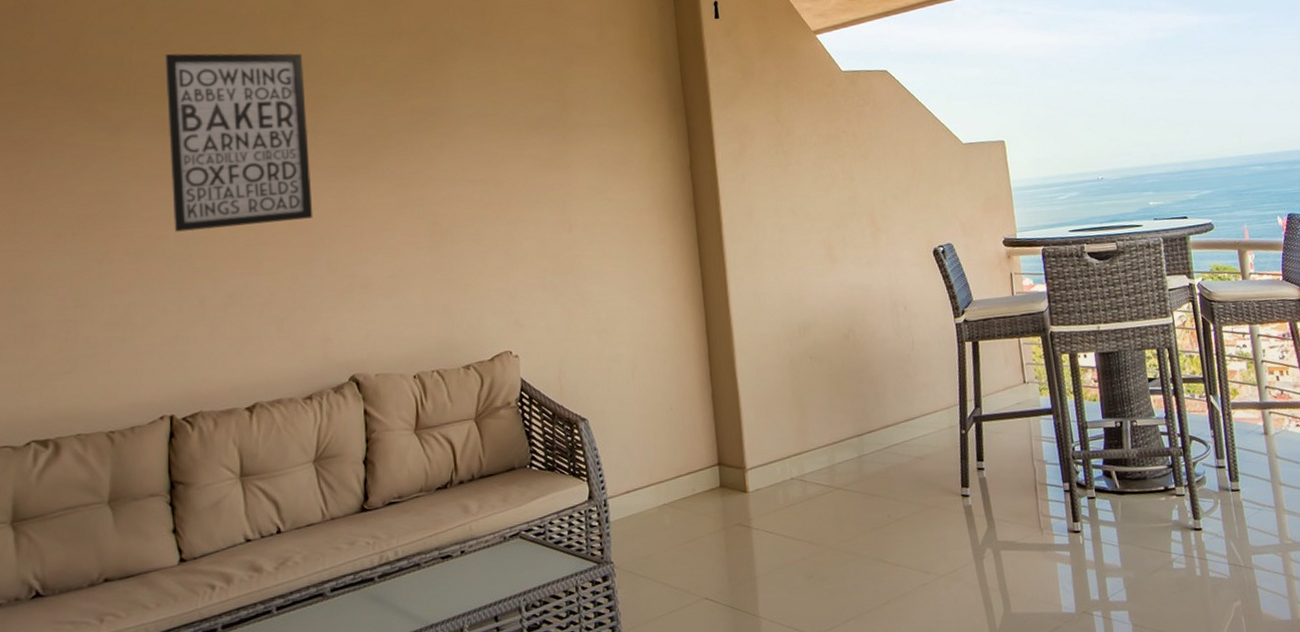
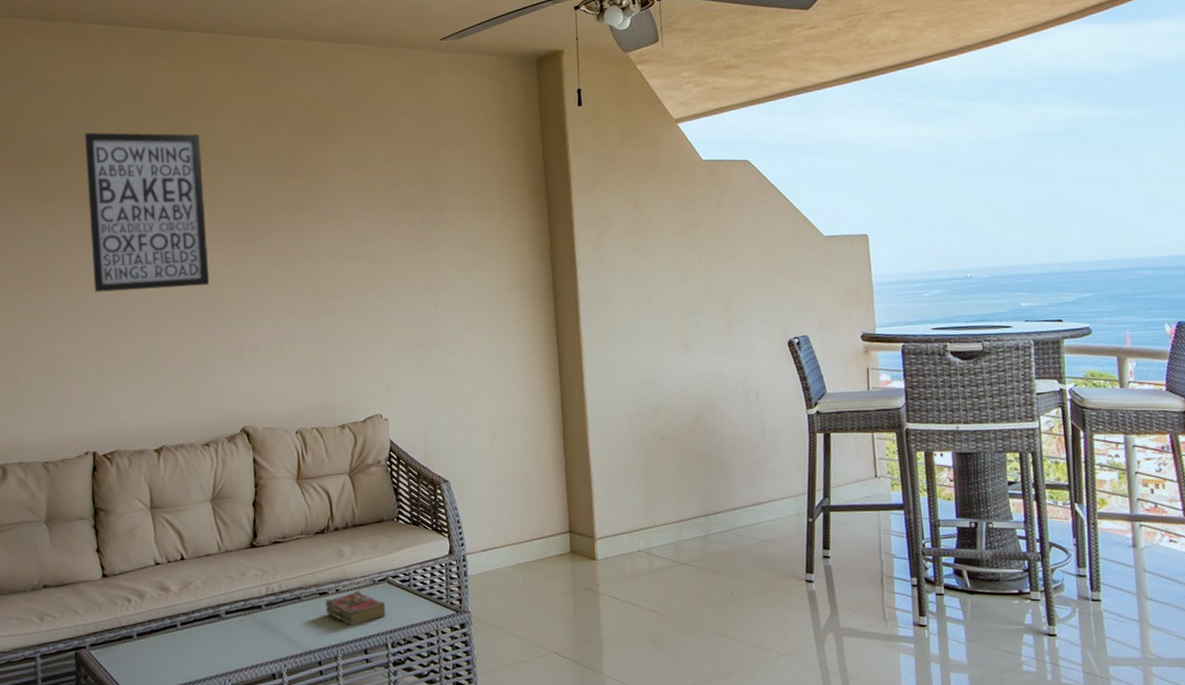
book: none [449,549,519,591] -> present [325,590,386,626]

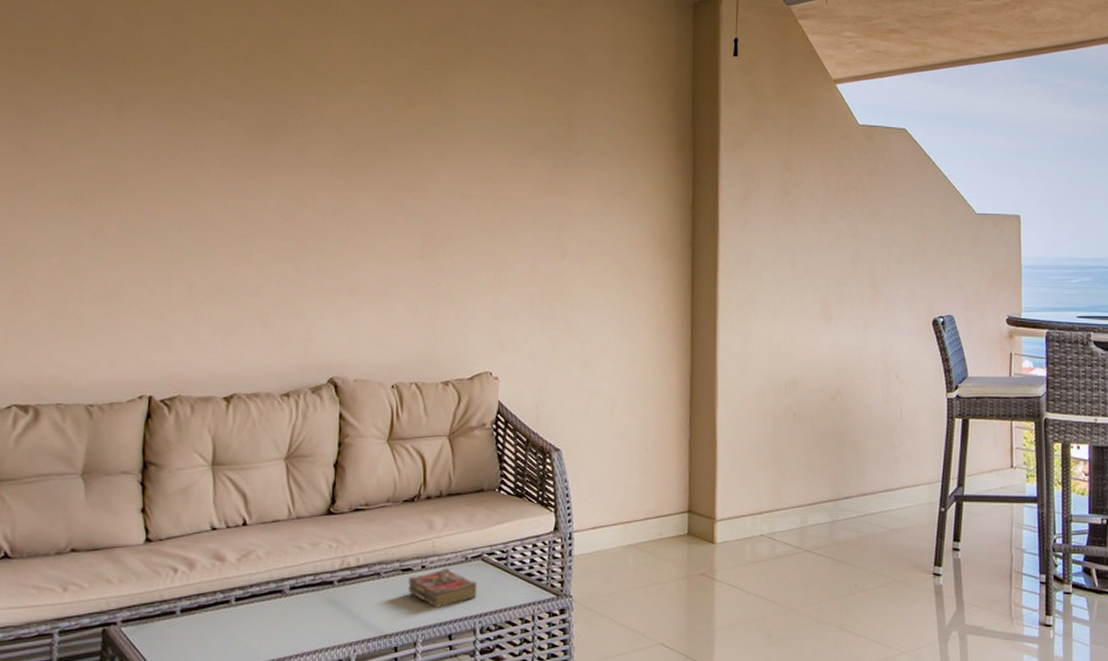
wall art: present [84,132,210,292] -> none [169,33,312,215]

